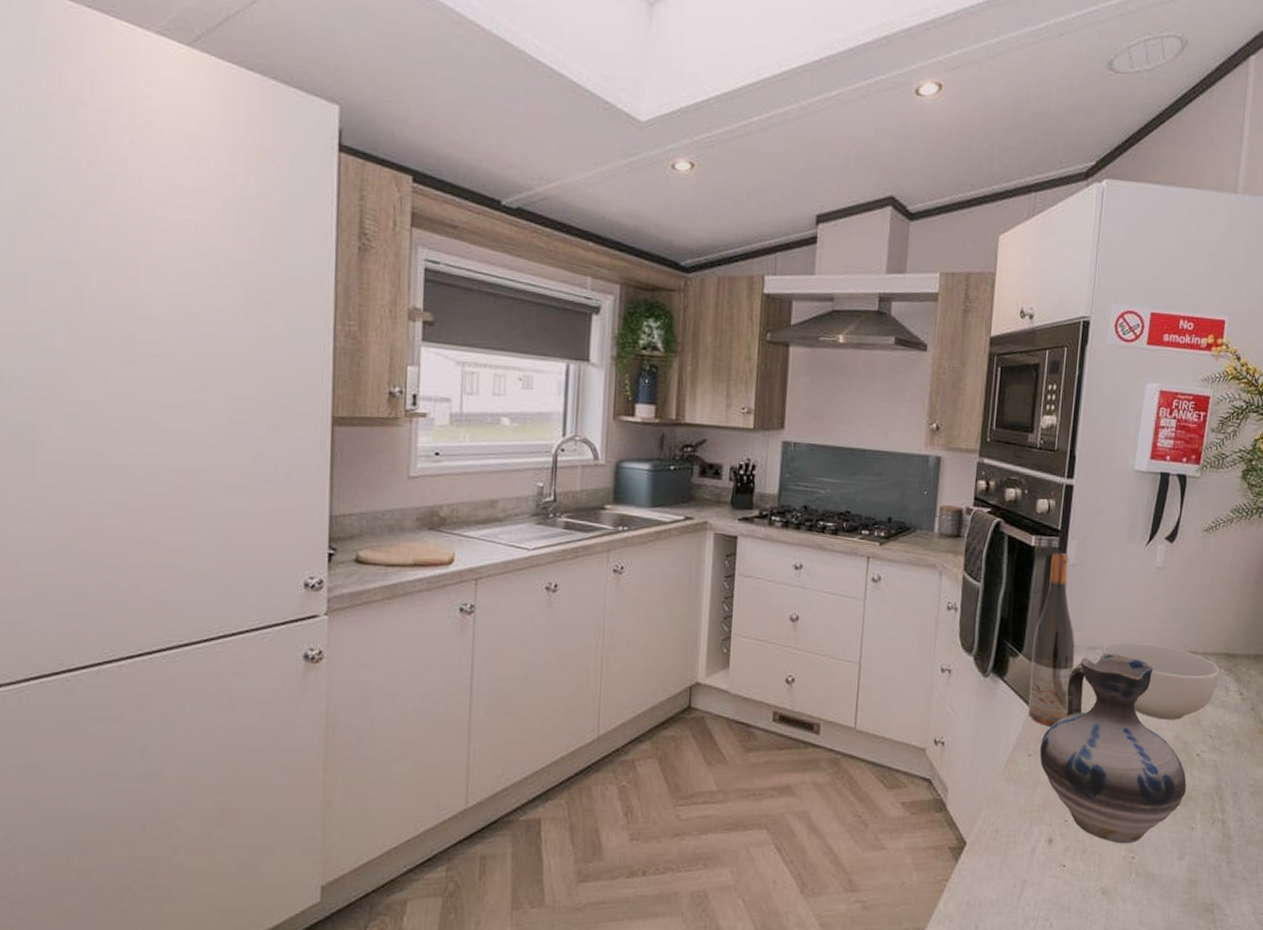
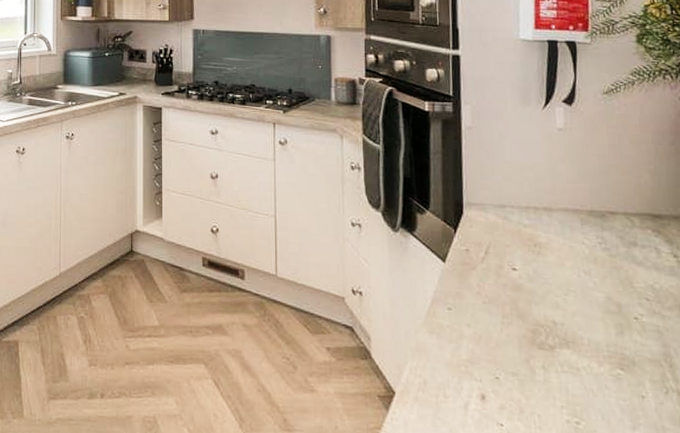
wine bottle: present [1027,552,1075,727] -> none [438,116,485,282]
ceramic jug: present [1040,652,1187,844] -> none [459,211,628,408]
bowl: present [1102,641,1220,720] -> none [511,200,646,281]

